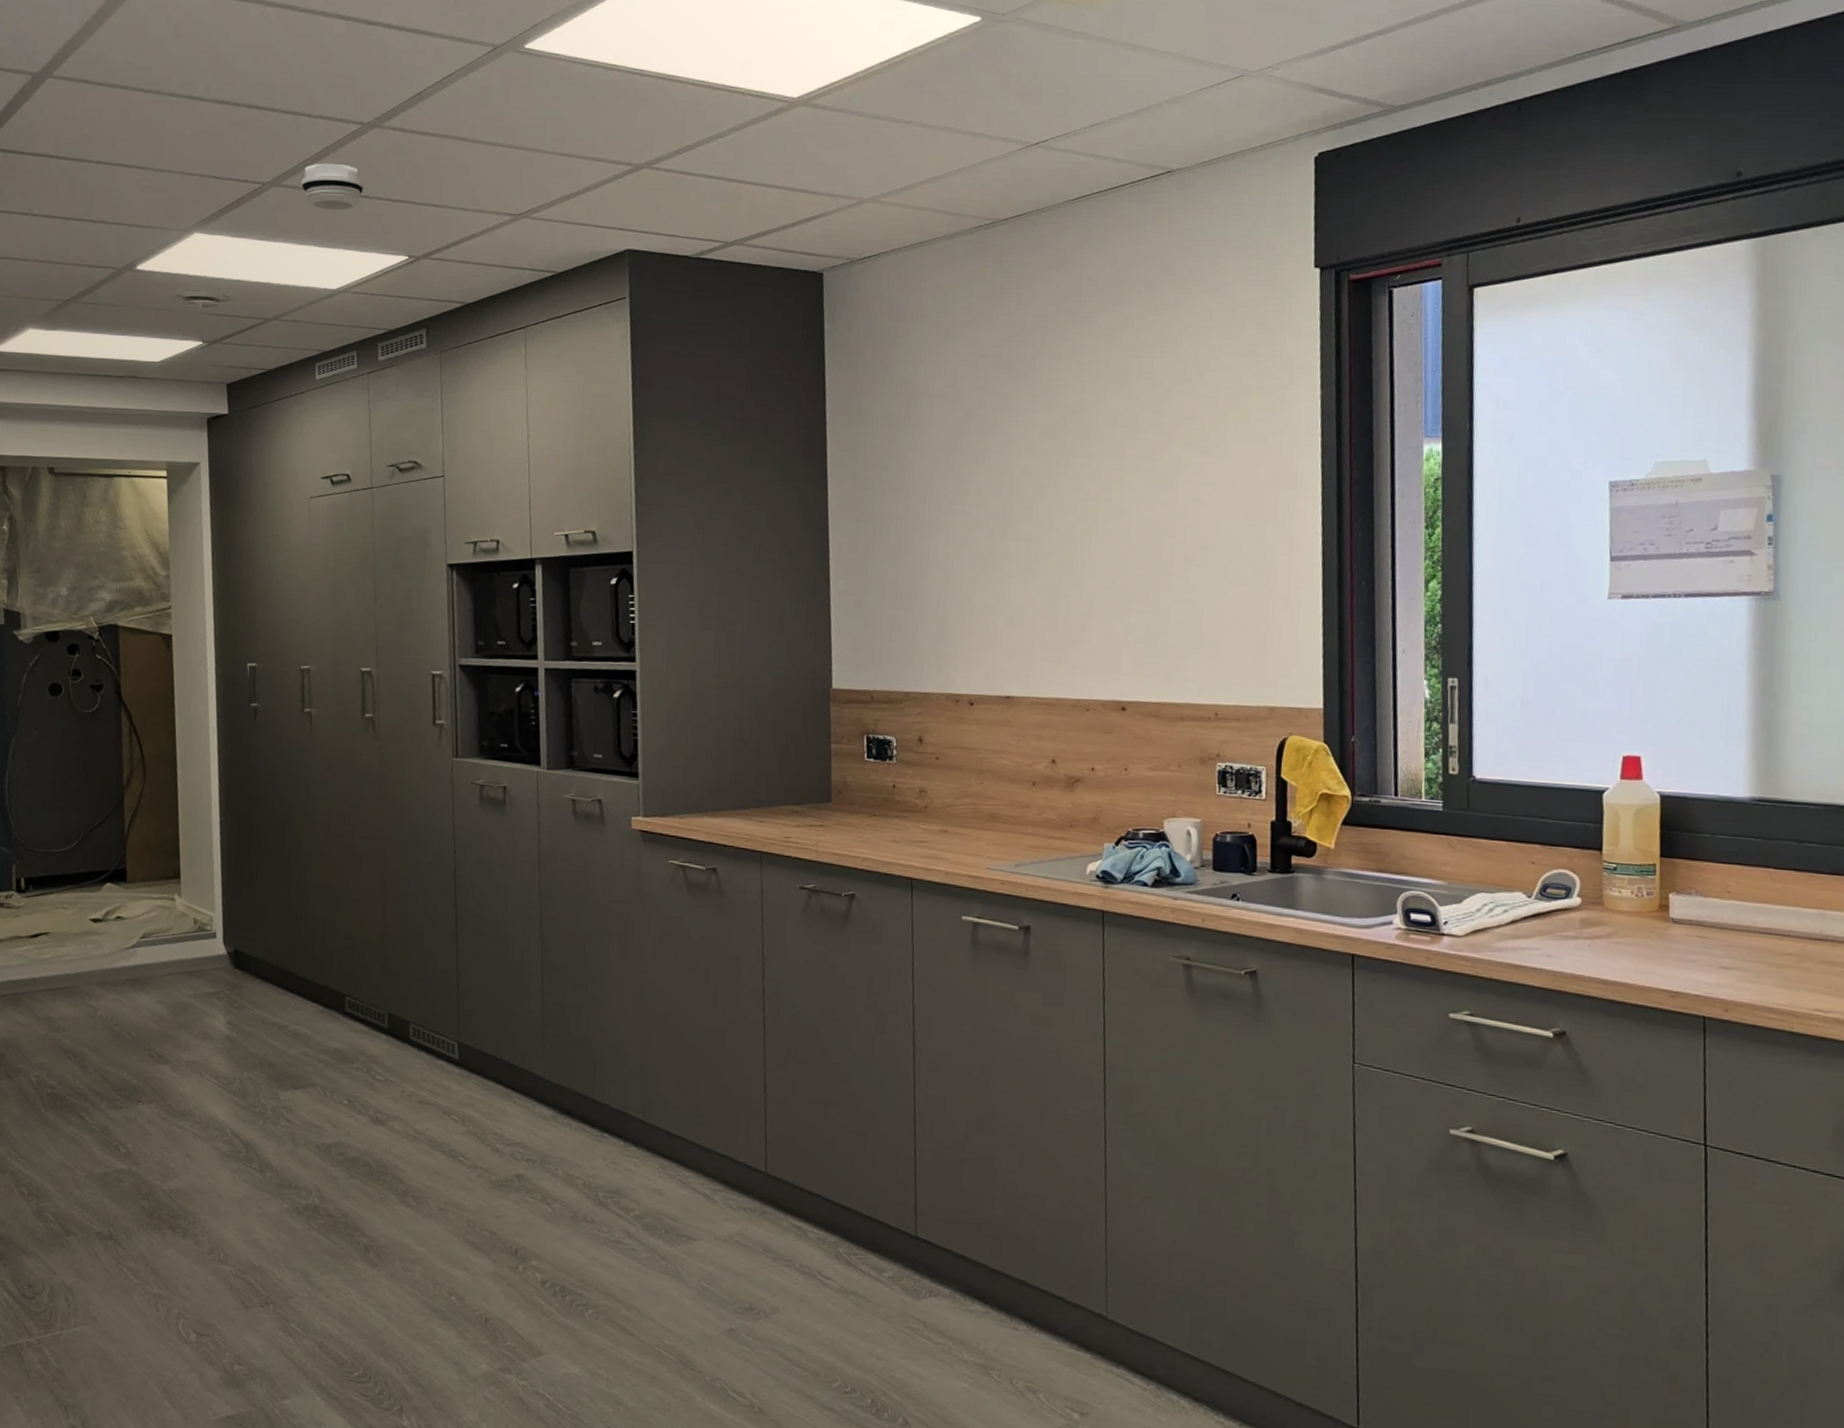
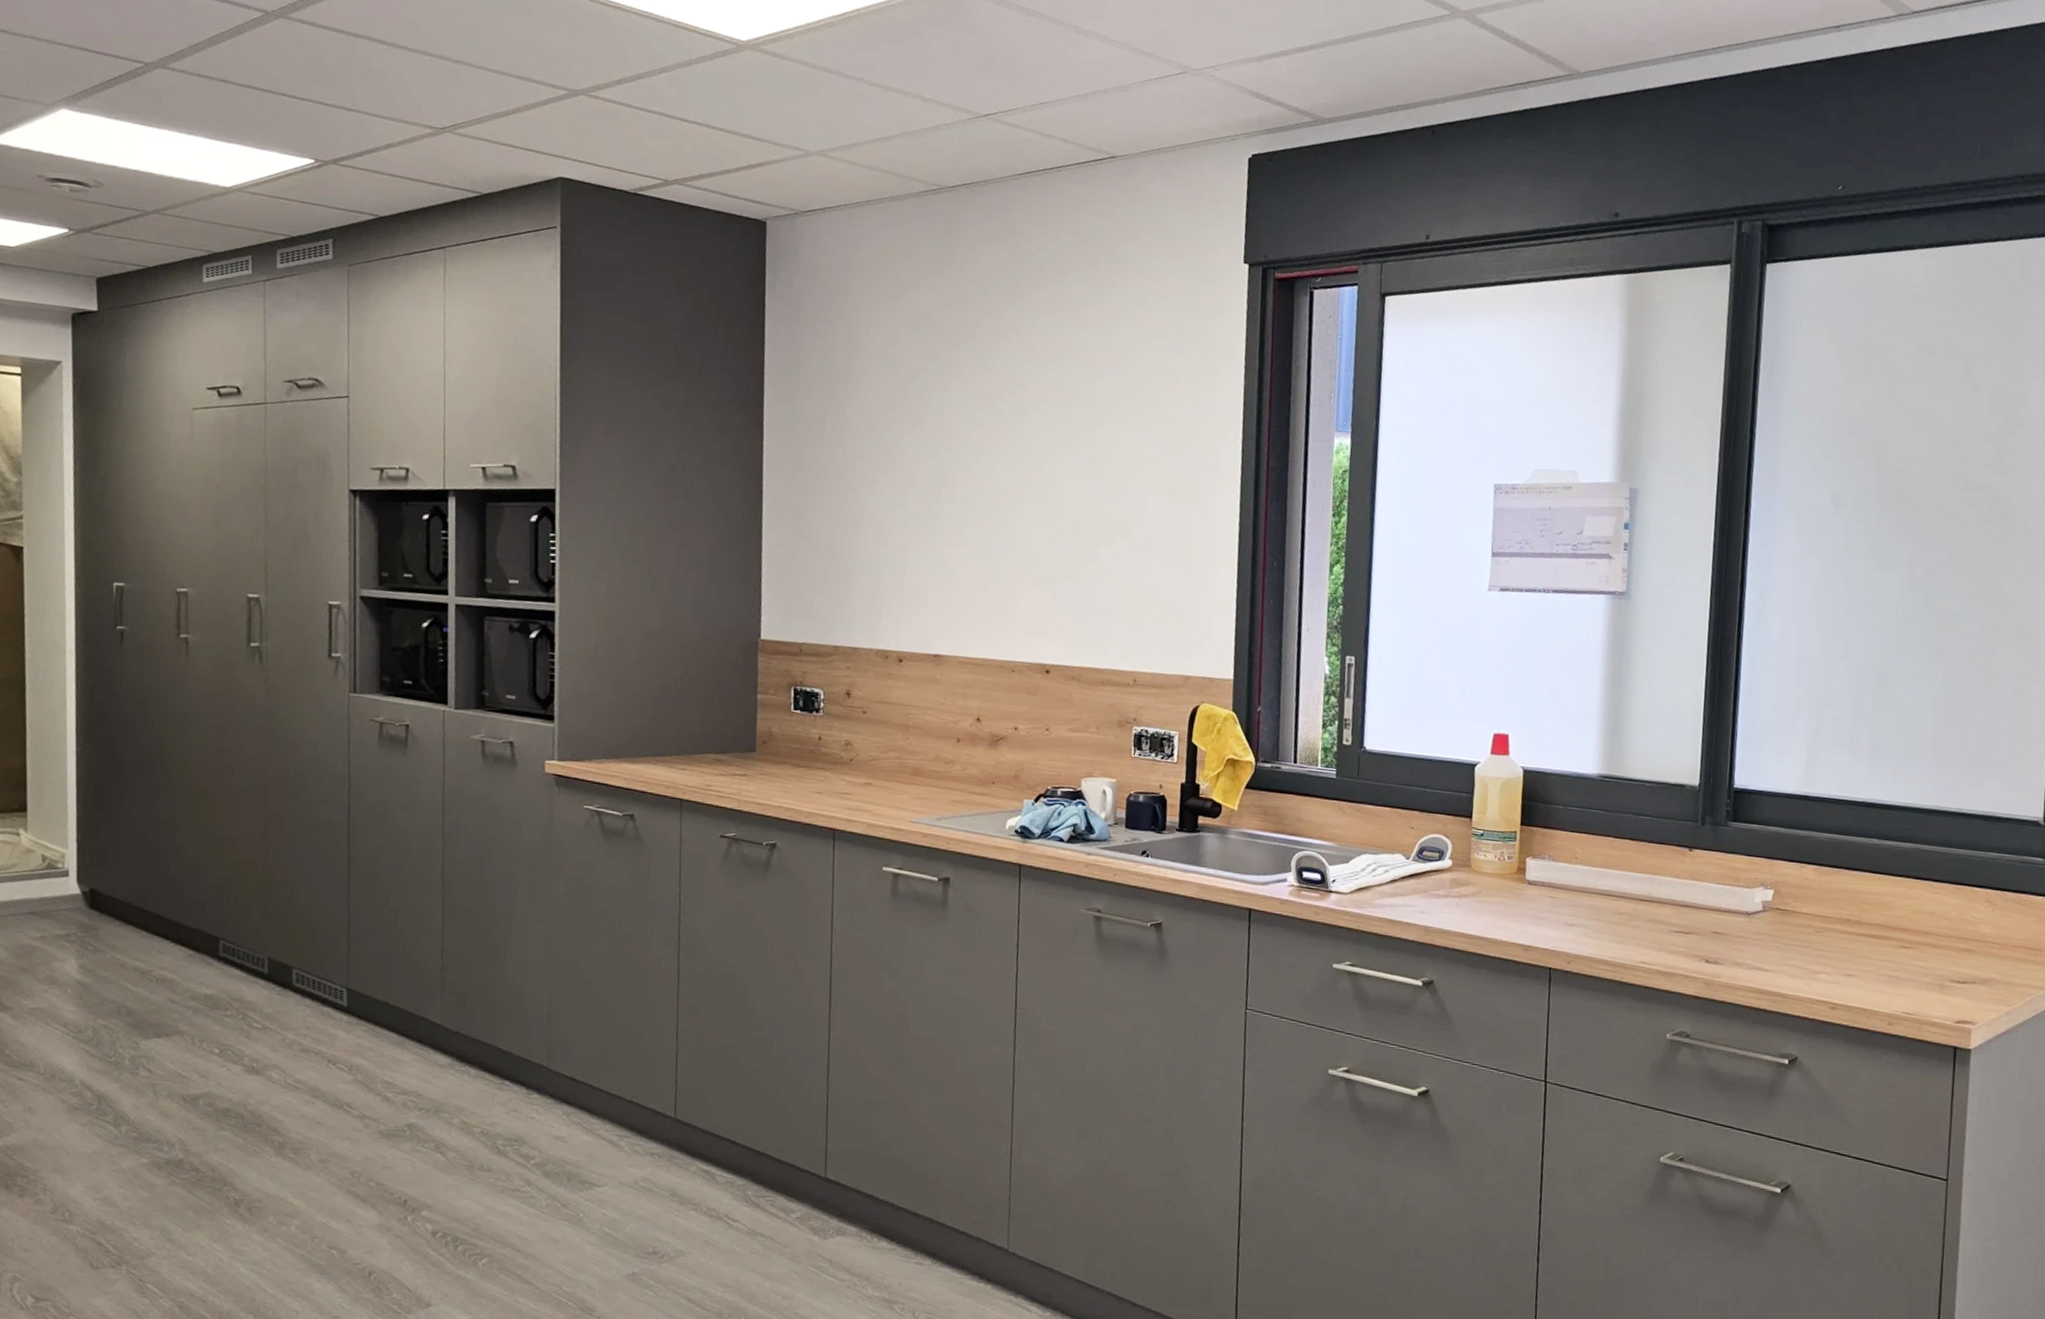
smoke detector: present [300,163,365,211] -> none [191,49,266,104]

